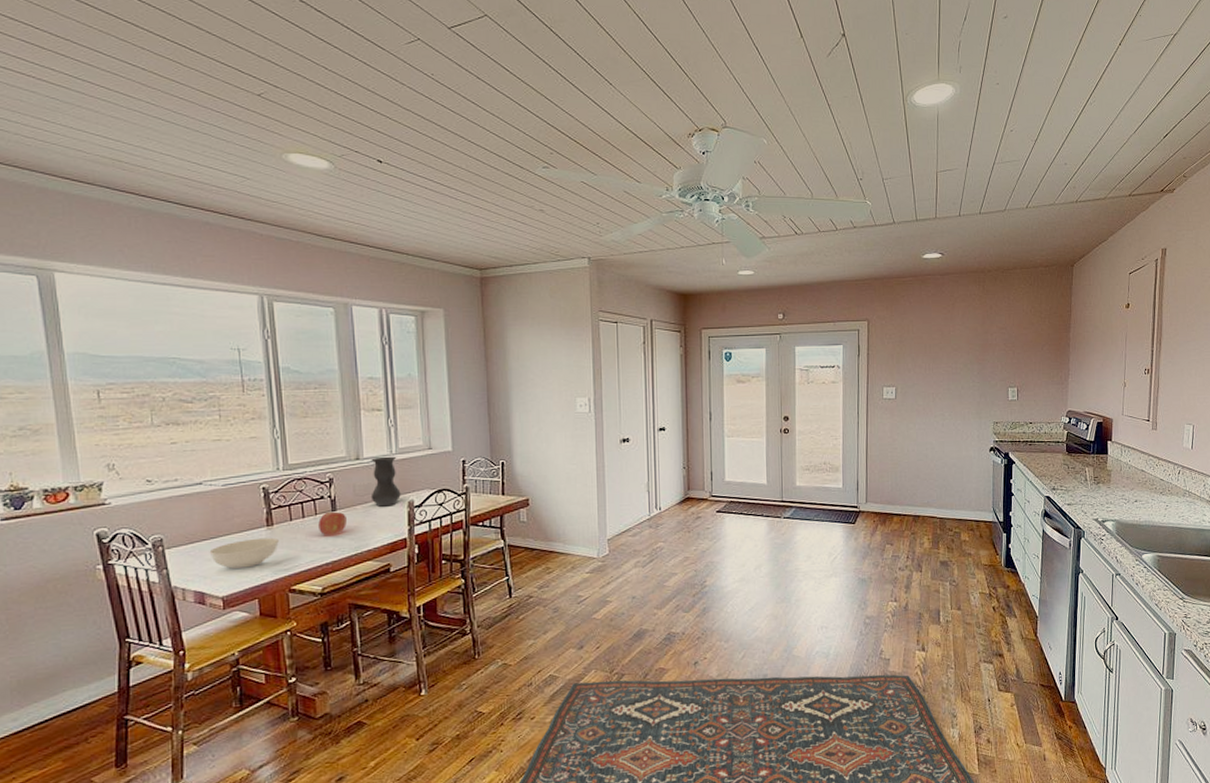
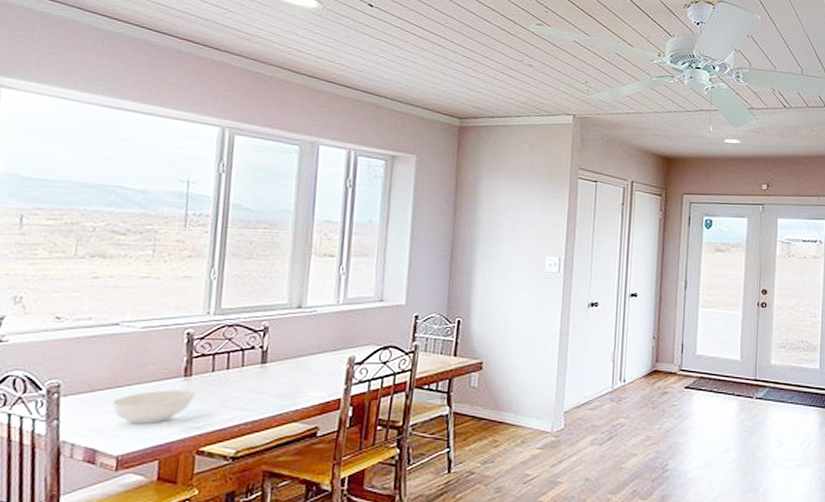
fruit: present [318,511,347,536] -> none [243,364,277,392]
vase: present [370,456,401,508] -> none [307,306,343,363]

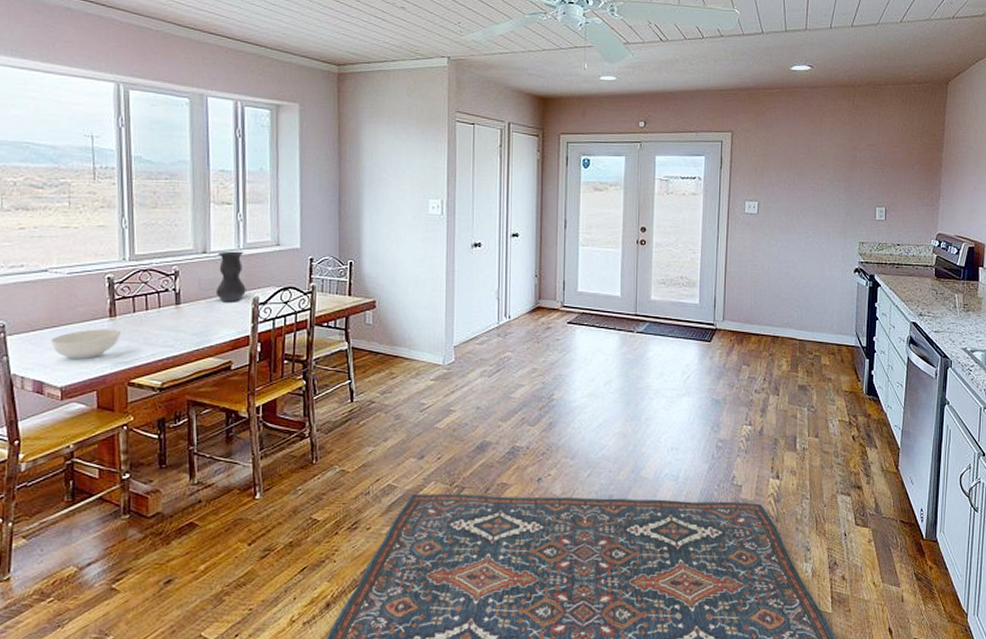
vase: none [307,306,343,363] -> present [215,251,246,304]

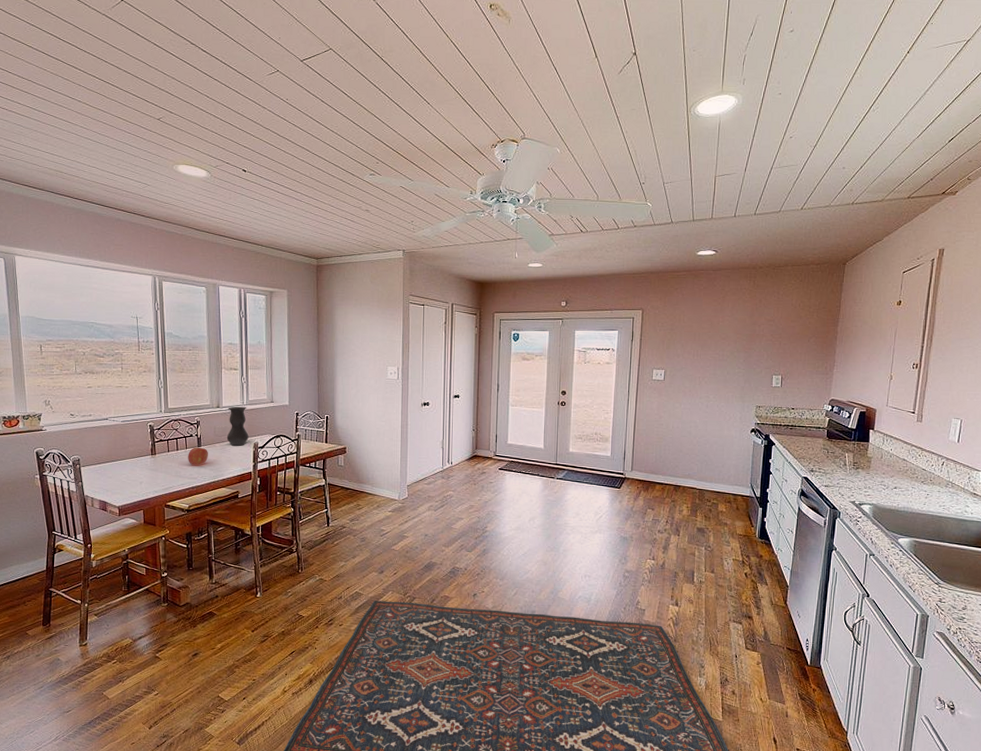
bowl: present [50,329,121,360] -> none [111,463,159,487]
fruit: none [161,305,190,330] -> present [188,447,208,466]

